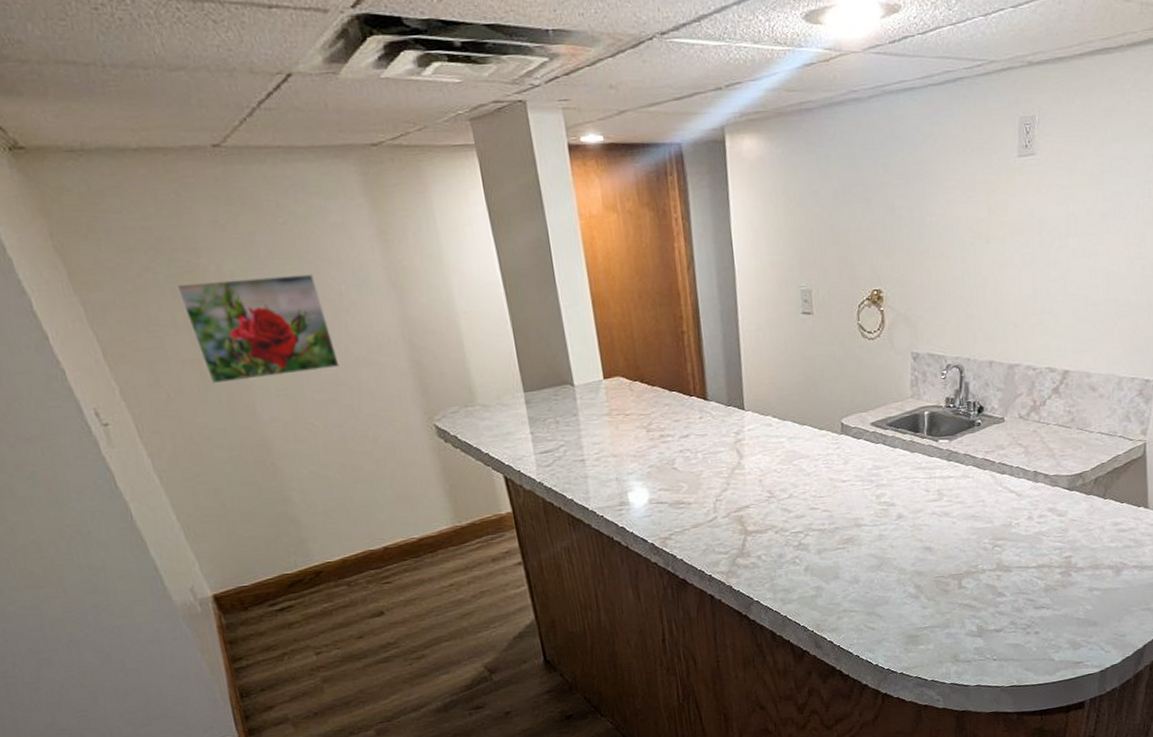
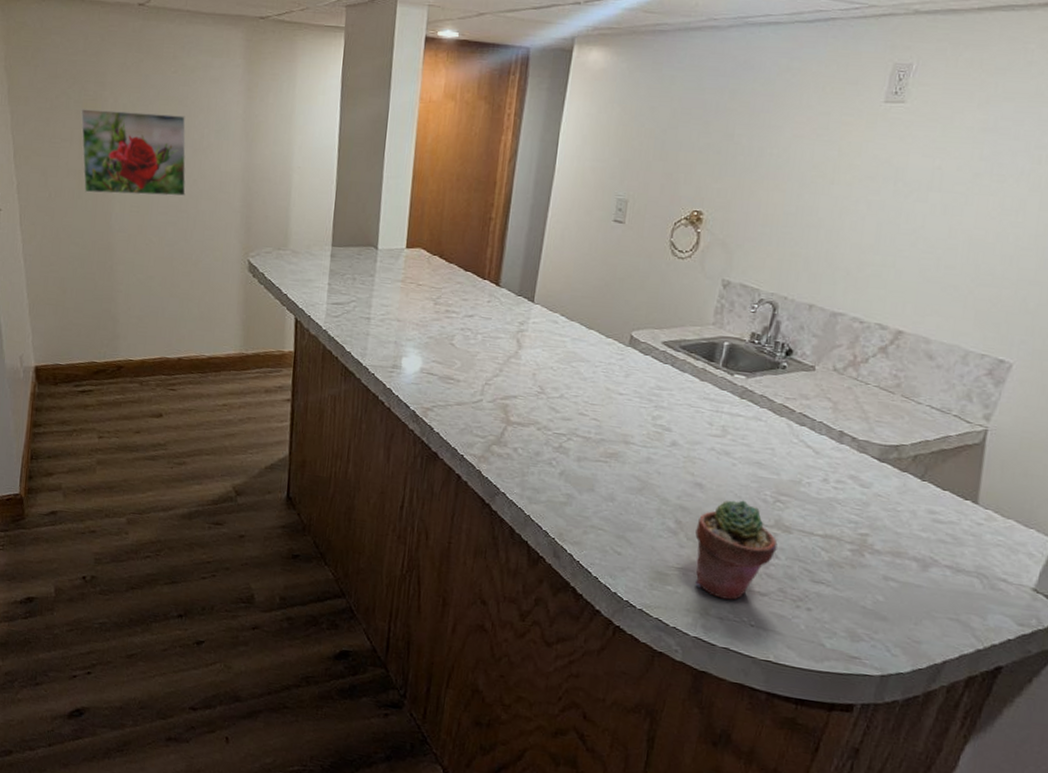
potted succulent: none [933,552,1003,644] -> present [695,500,778,600]

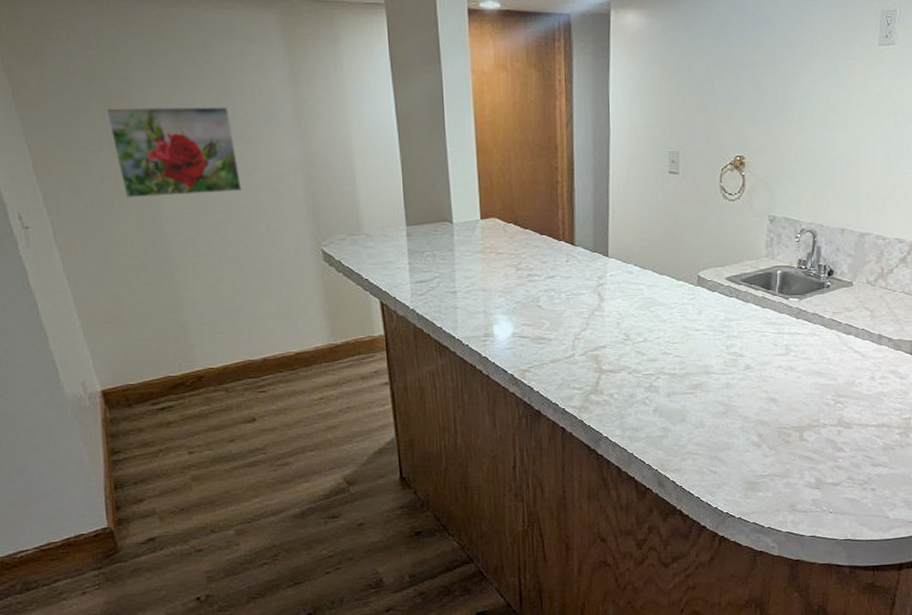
potted succulent: present [695,500,778,600] -> none [776,407,842,495]

